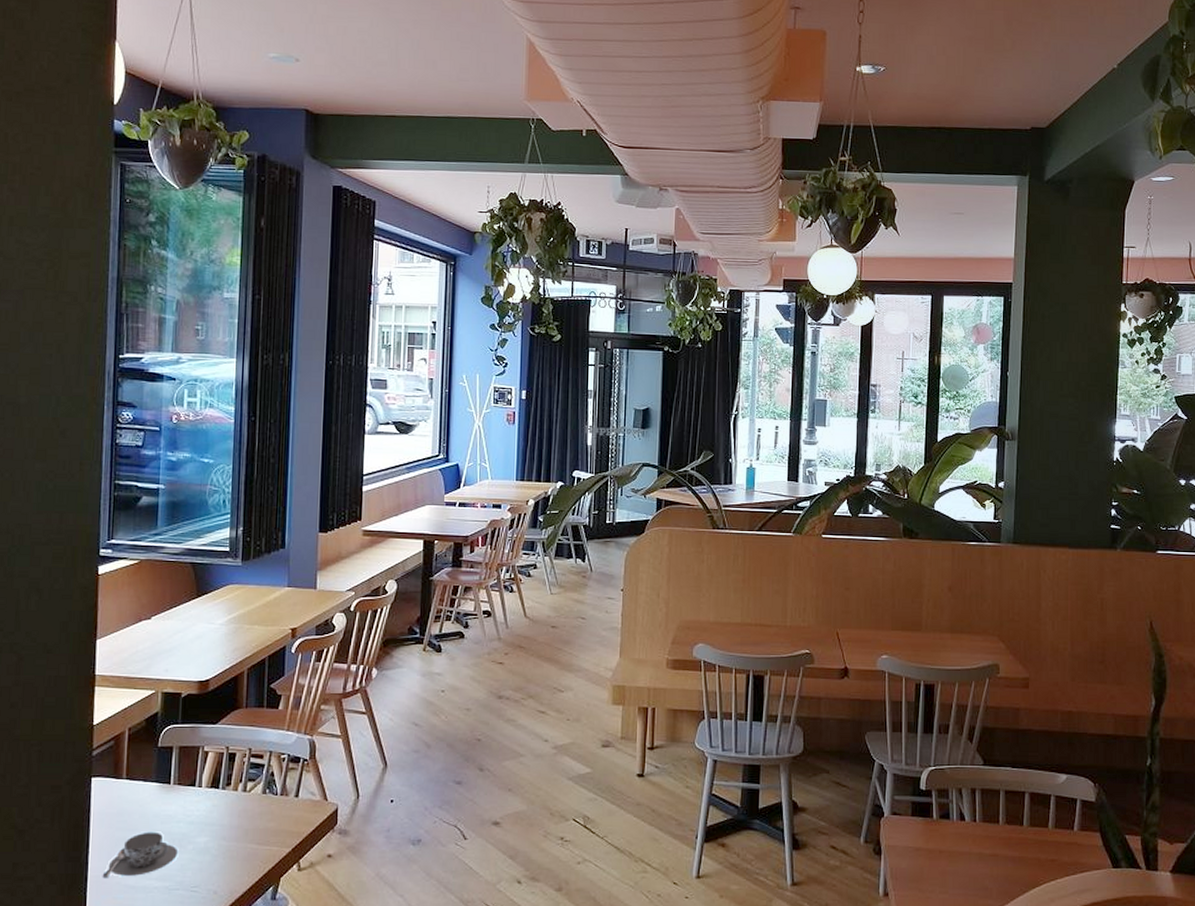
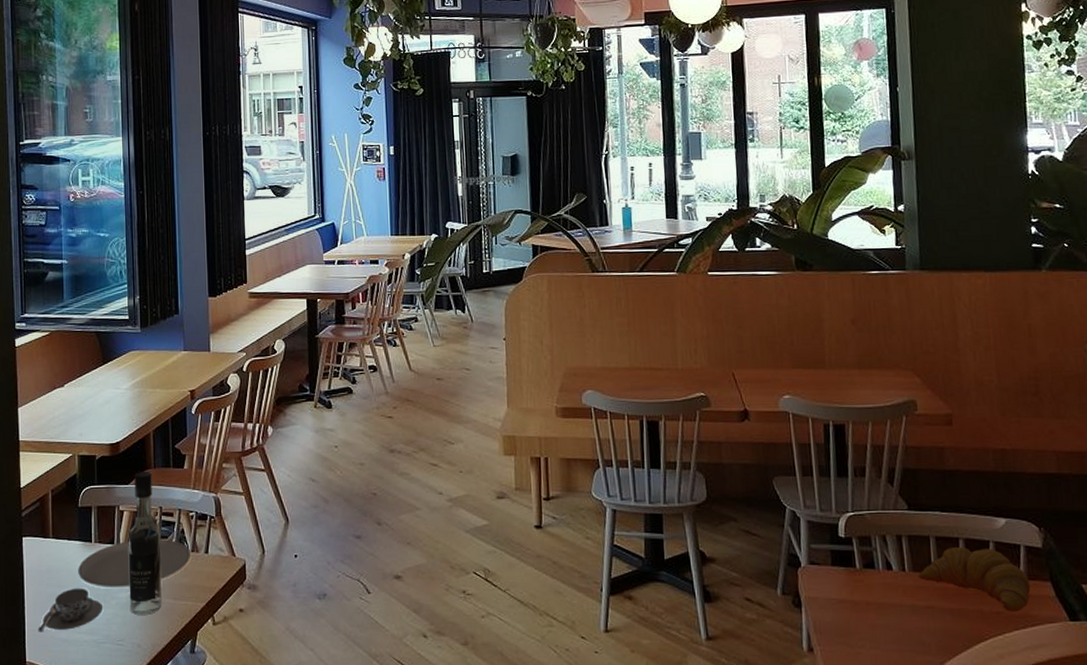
plate: none [152,781,280,833] -> present [78,538,191,589]
bottle: none [207,710,248,861] -> present [128,471,162,616]
croissant: none [986,801,1082,860] -> present [917,547,1031,612]

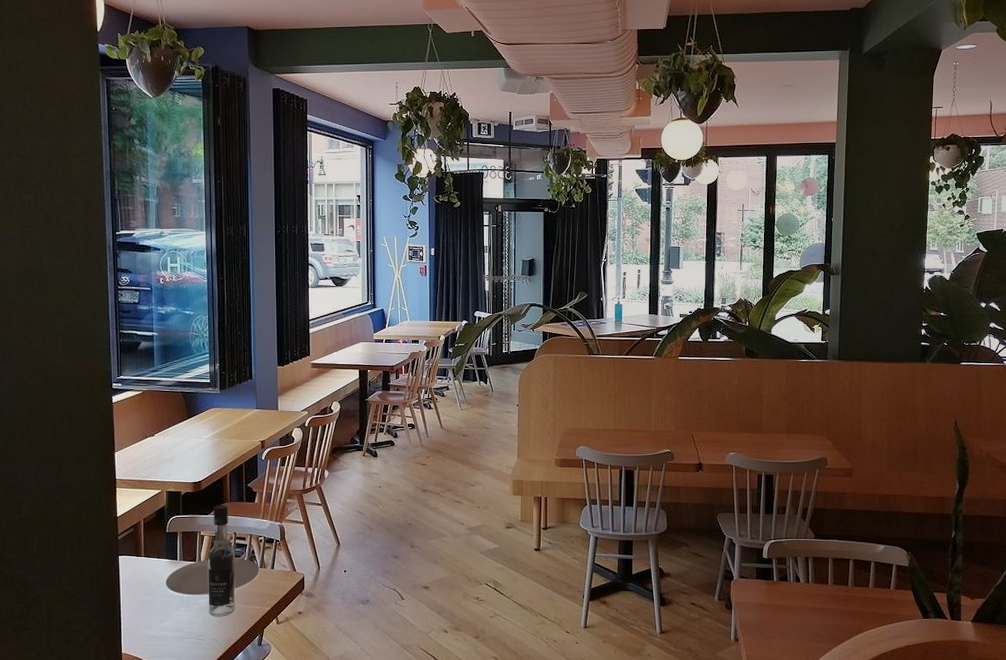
teacup: present [38,588,104,633] -> none [132,595,187,630]
croissant: present [917,547,1031,612] -> none [818,566,898,612]

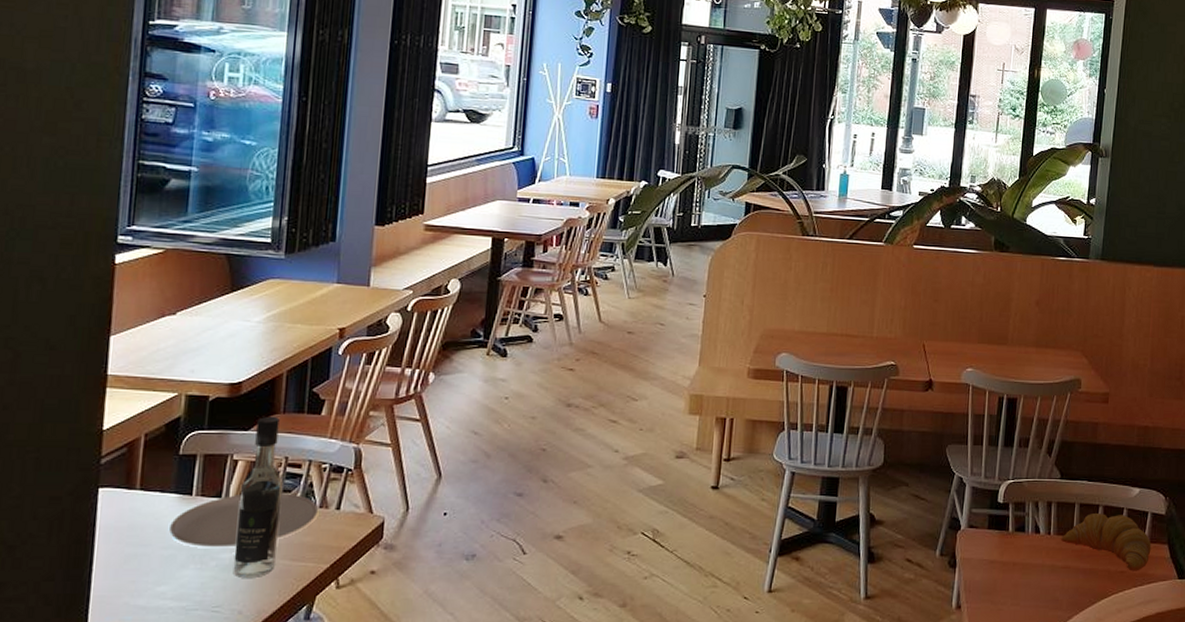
croissant: none [818,566,898,612] -> present [1060,514,1151,571]

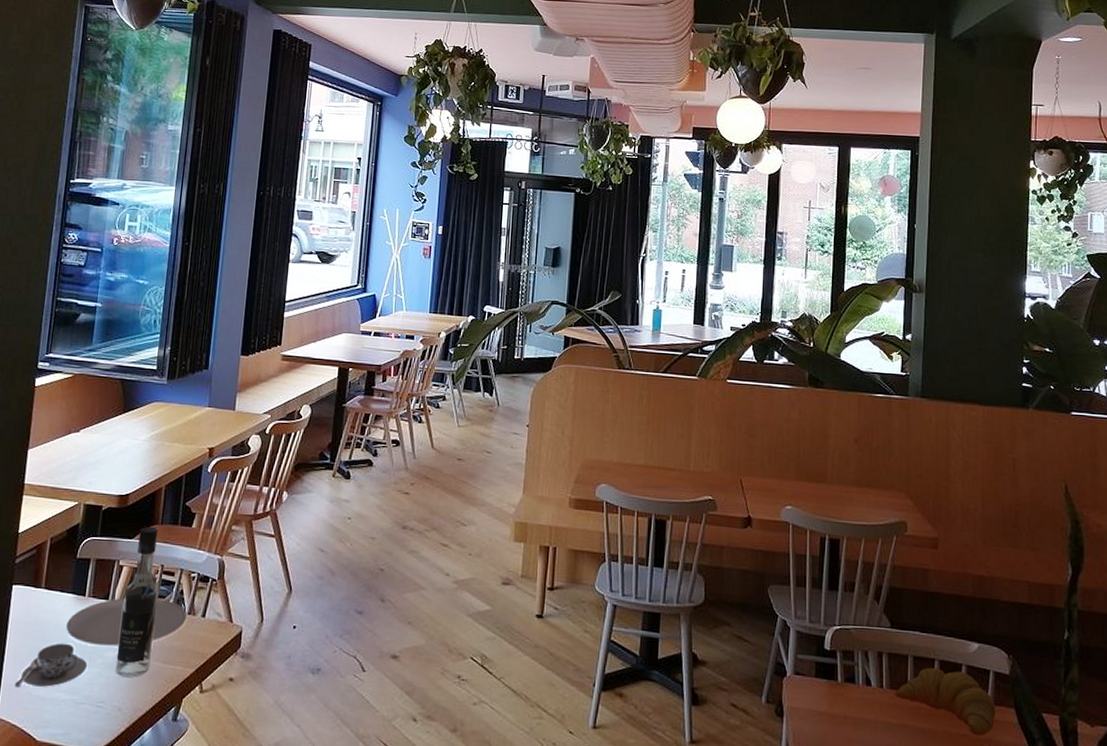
teacup: none [107,547,199,599] -> present [14,643,88,688]

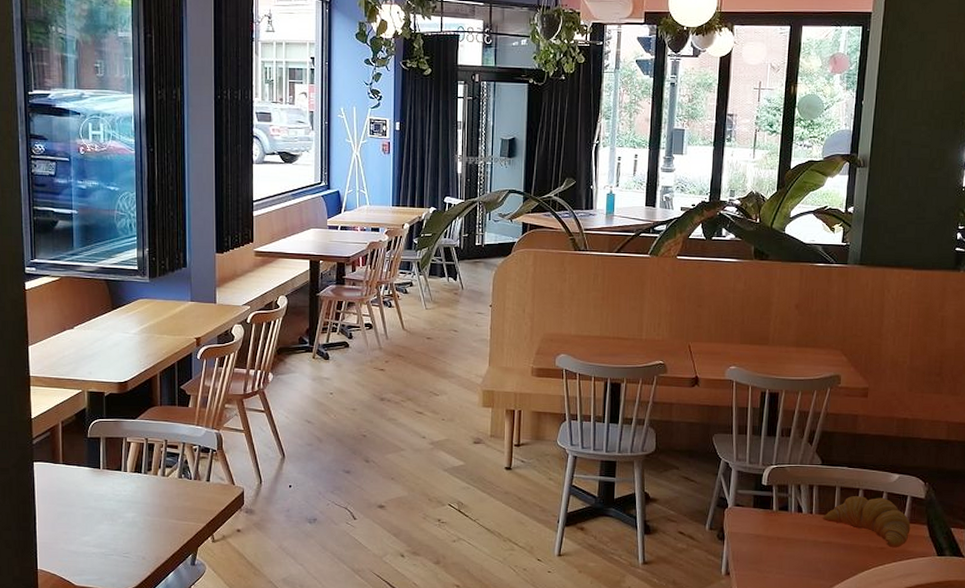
teacup: present [14,643,88,688] -> none [49,507,111,545]
plate: present [66,597,188,648] -> none [87,467,194,509]
bottle: present [115,526,160,678] -> none [134,408,166,533]

